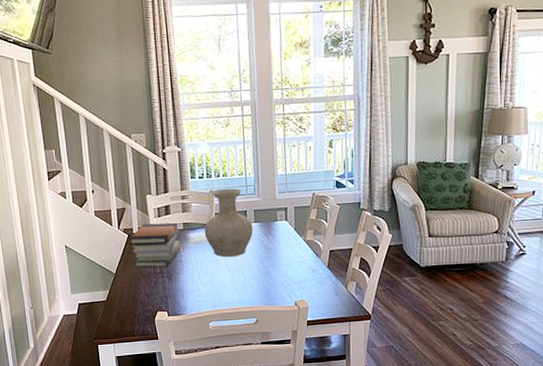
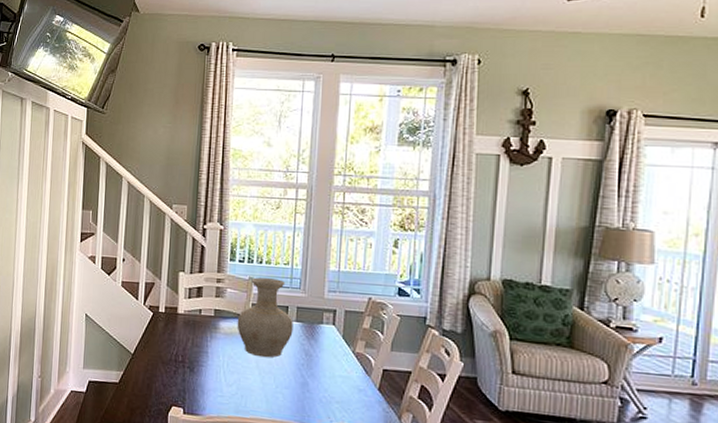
book stack: present [129,222,181,268] -> none [153,304,211,356]

